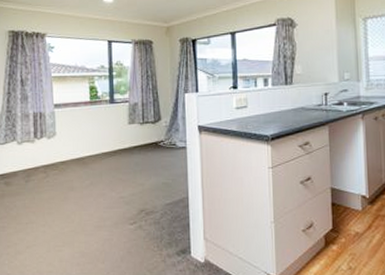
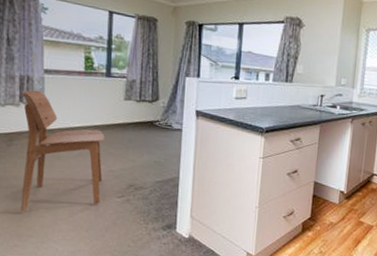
dining chair: none [36,125,114,248] -> present [20,90,105,212]

